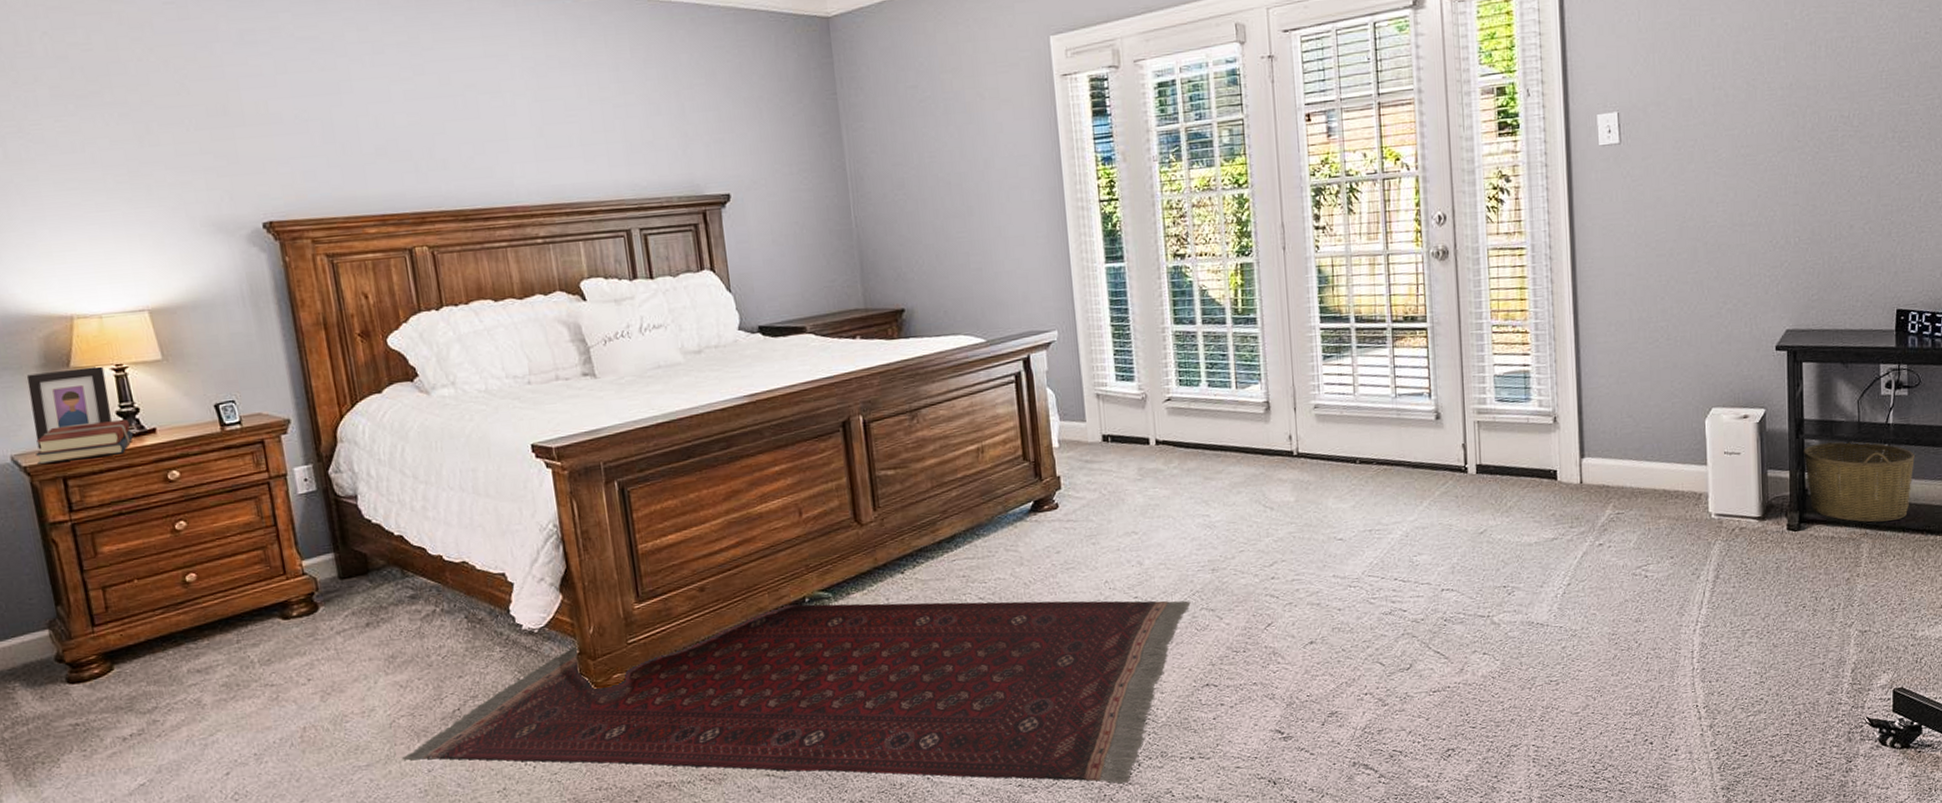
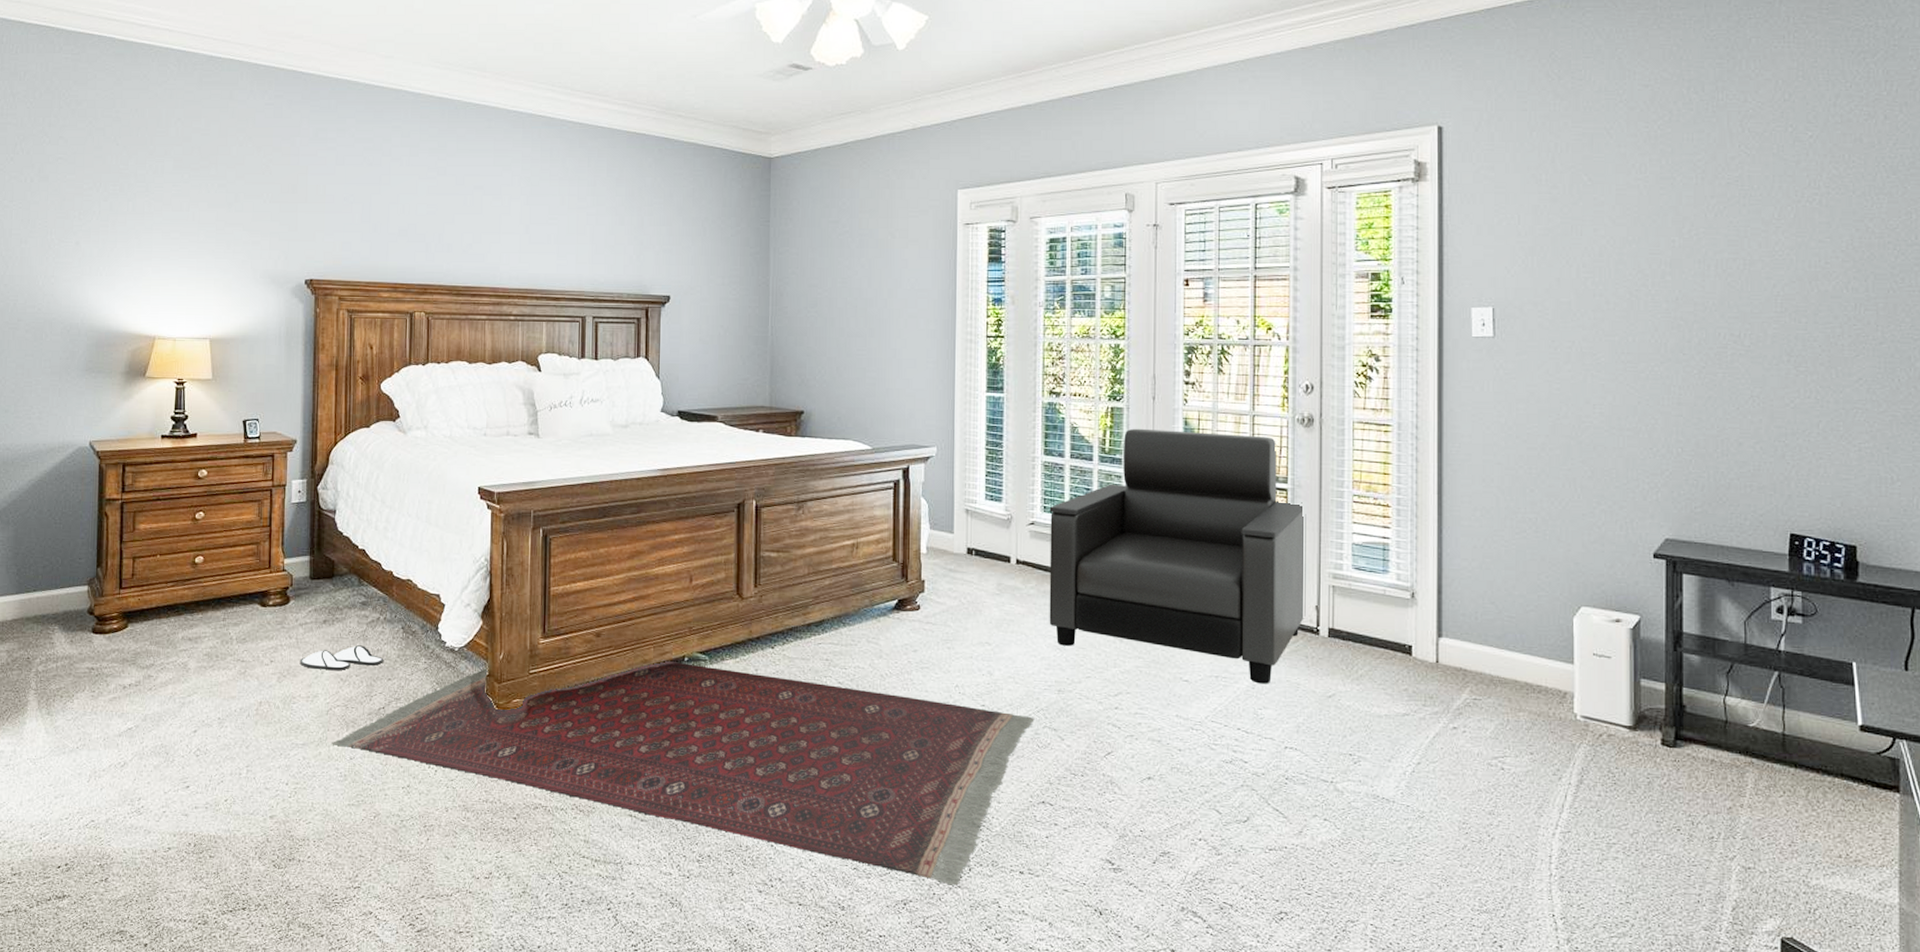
picture frame: present [26,367,112,449] -> none [110,378,169,439]
books: present [36,420,133,465] -> none [107,422,179,452]
slippers: none [344,644,450,680] -> present [299,645,384,670]
armchair: none [1185,275,1453,531] -> present [1049,428,1306,684]
basket: present [1802,440,1915,523] -> none [1680,658,1809,754]

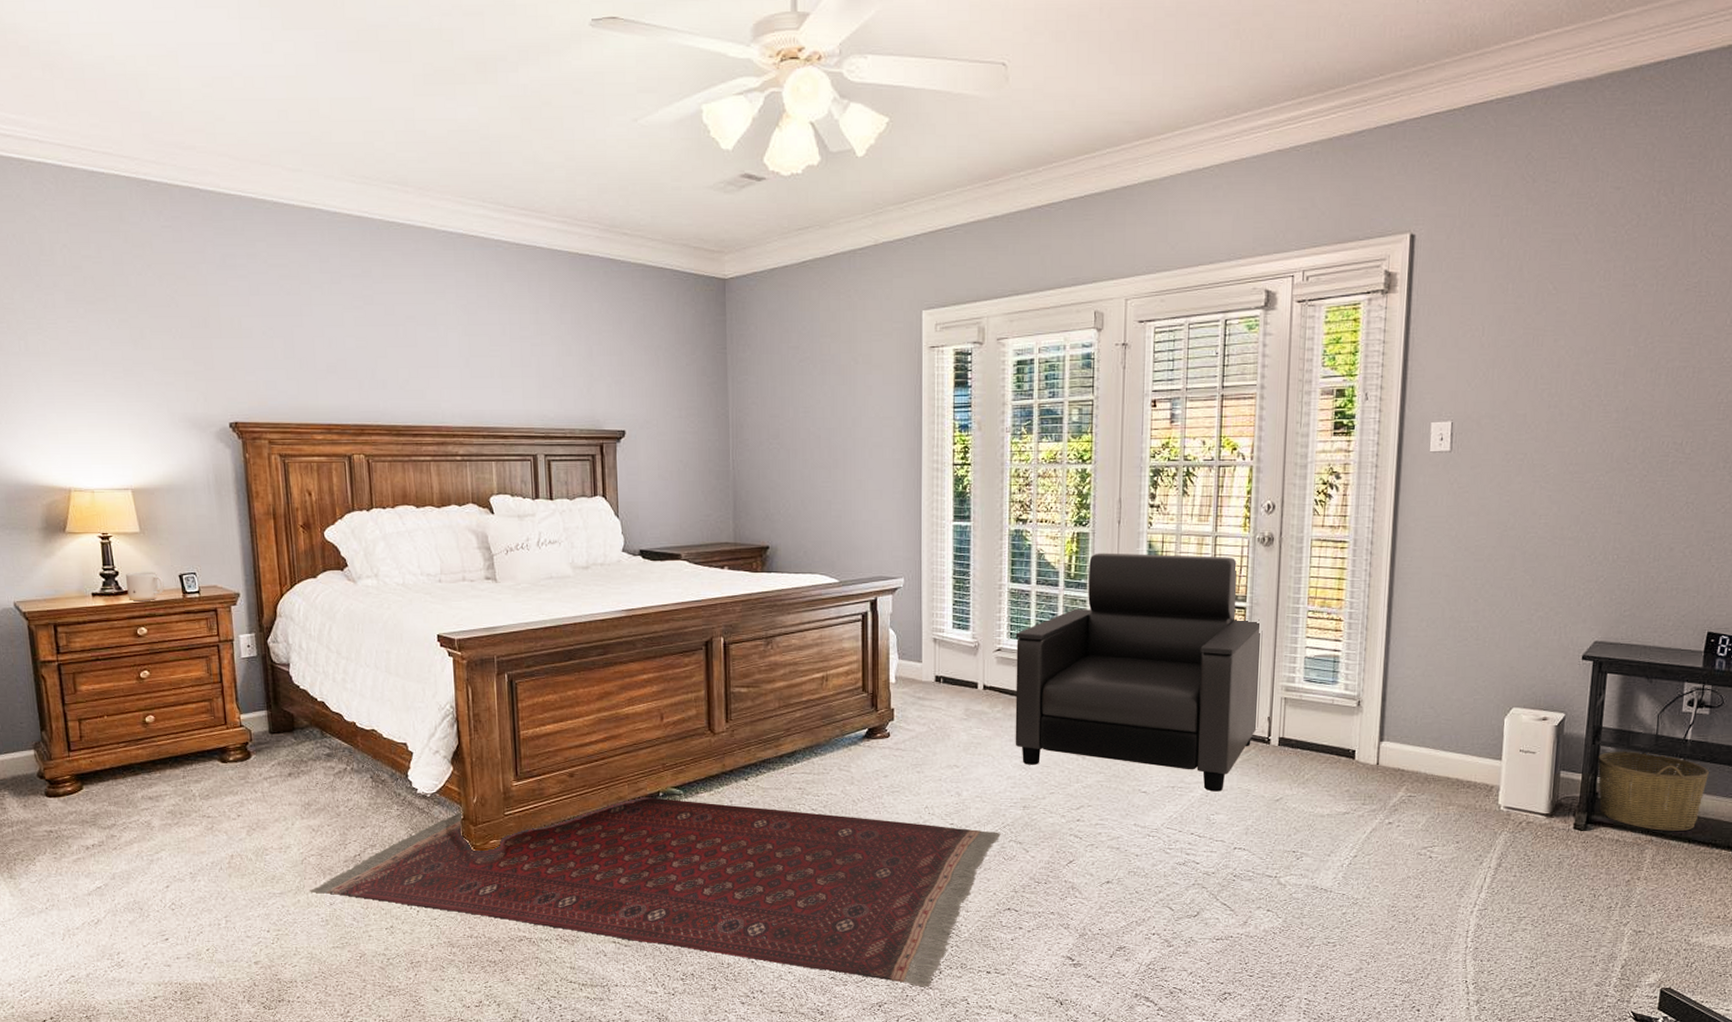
mug: none [194,416,228,445] -> present [126,572,164,602]
slippers: present [299,645,384,670] -> none [268,796,356,821]
basket: none [1680,658,1809,754] -> present [1597,749,1709,831]

